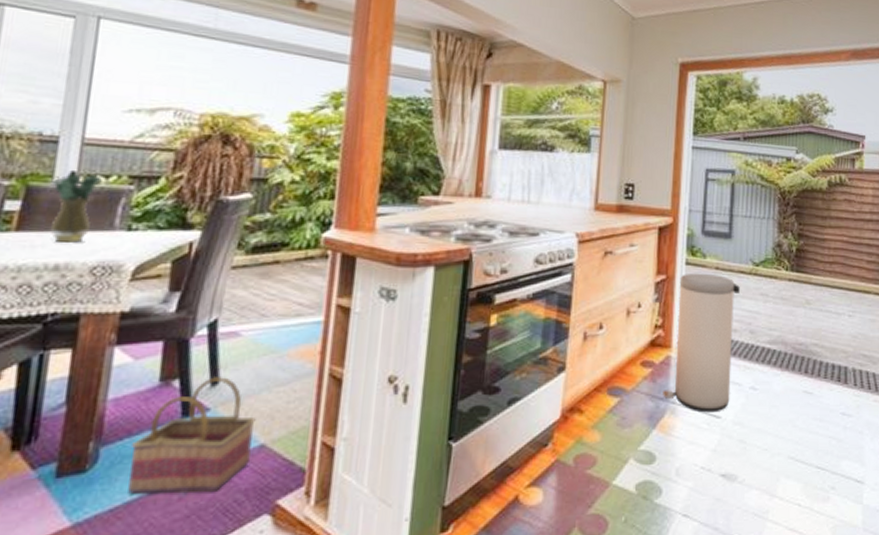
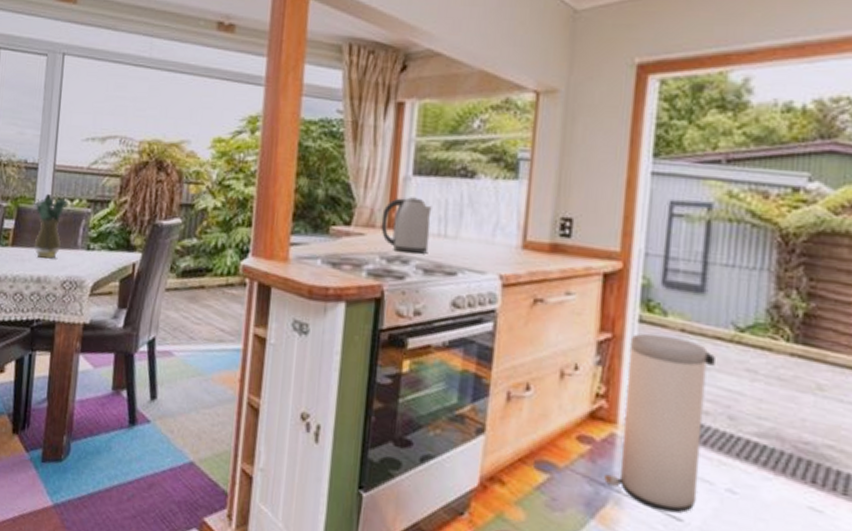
basket: present [128,377,256,494] -> none [91,392,186,499]
kettle: none [469,168,516,219] -> present [381,197,432,254]

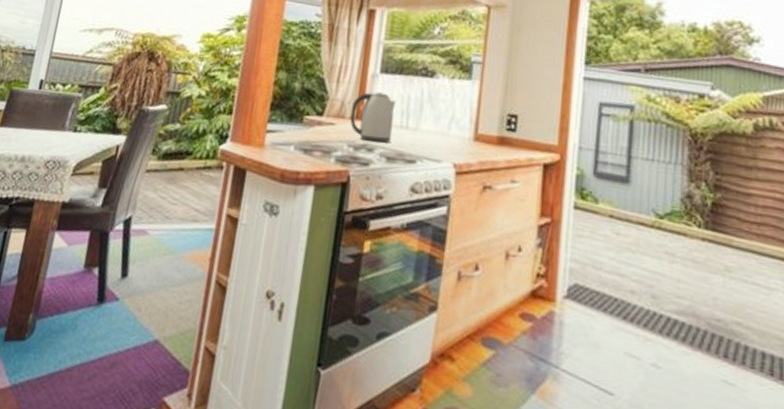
vase: present [33,194,68,259] -> none [21,79,61,139]
pedal bin: present [604,333,715,513] -> none [544,218,639,388]

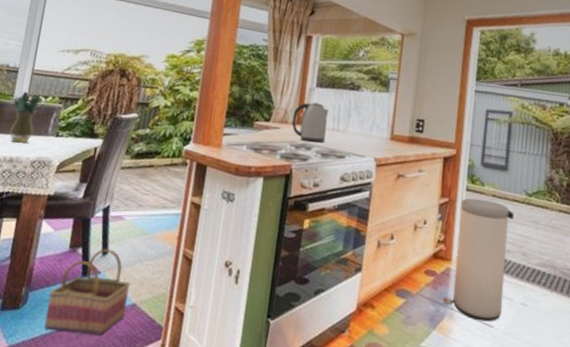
vase: none [21,79,61,139] -> present [8,92,43,143]
basket: none [52,269,154,378] -> present [44,248,131,335]
pedal bin: none [544,218,639,388] -> present [443,198,514,322]

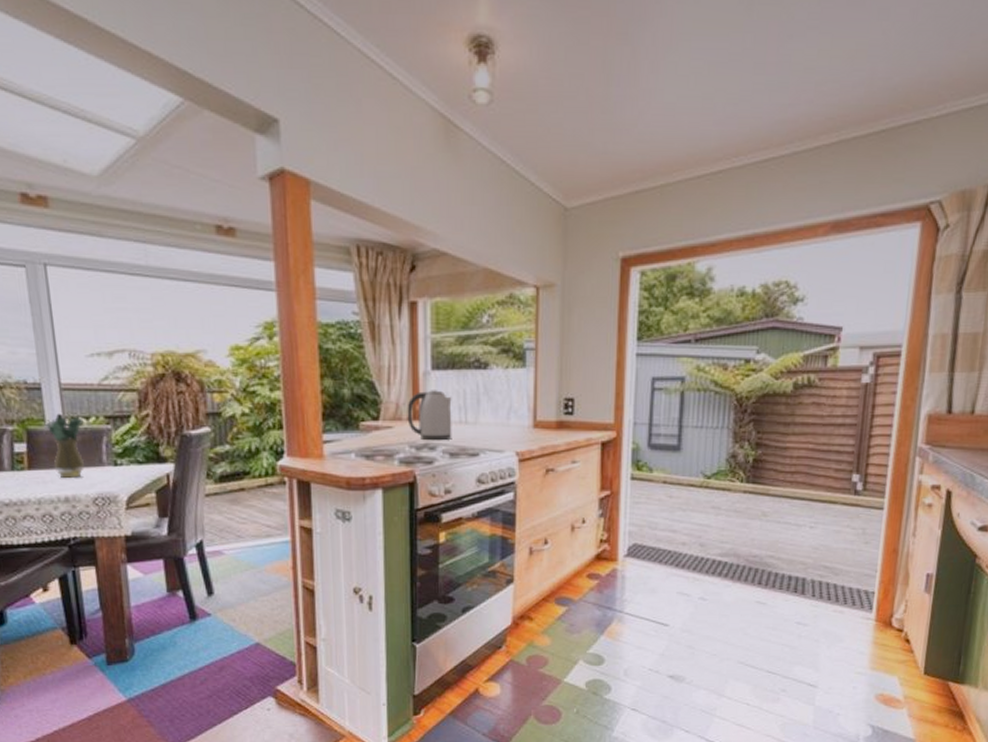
basket: present [44,248,131,335] -> none [157,588,250,678]
pedal bin: present [443,198,514,322] -> none [610,487,689,621]

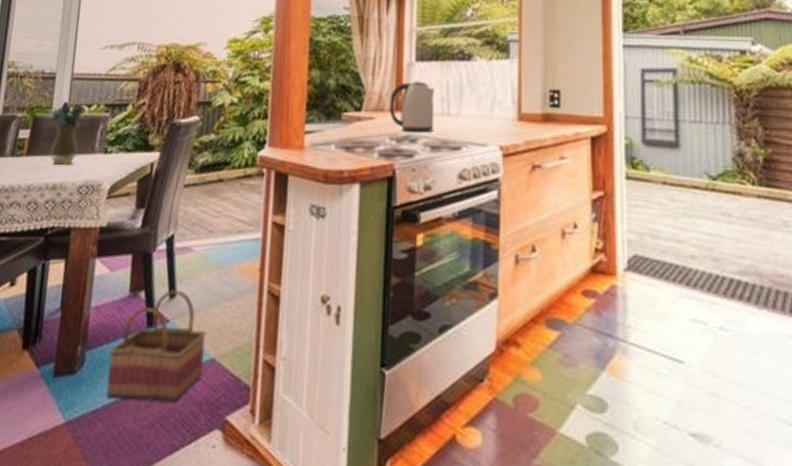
basket: none [157,588,250,678] -> present [106,290,207,402]

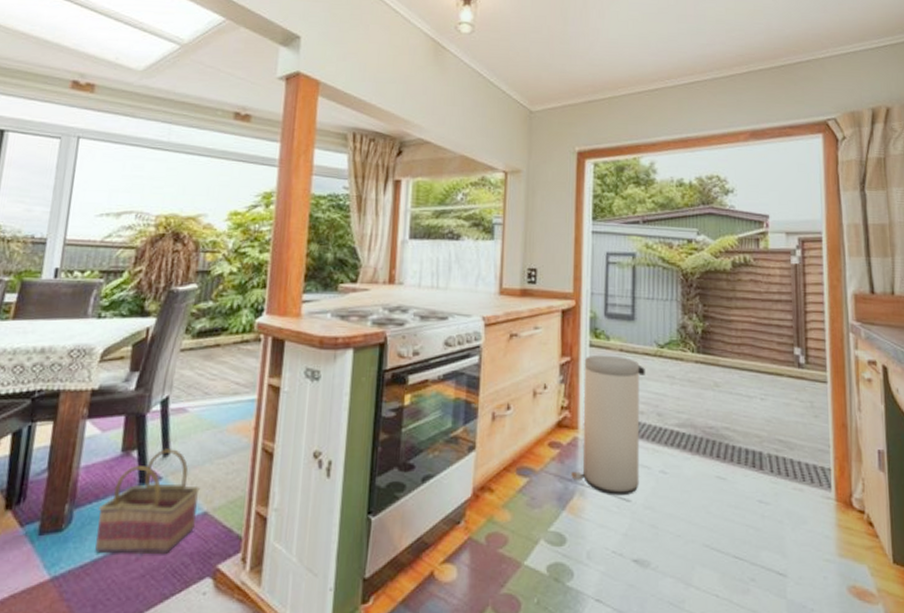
vase: present [49,102,86,165] -> none [38,267,79,329]
kettle: present [389,81,435,133] -> none [383,257,426,304]
pedal bin: none [610,188,695,356] -> present [571,355,645,496]

